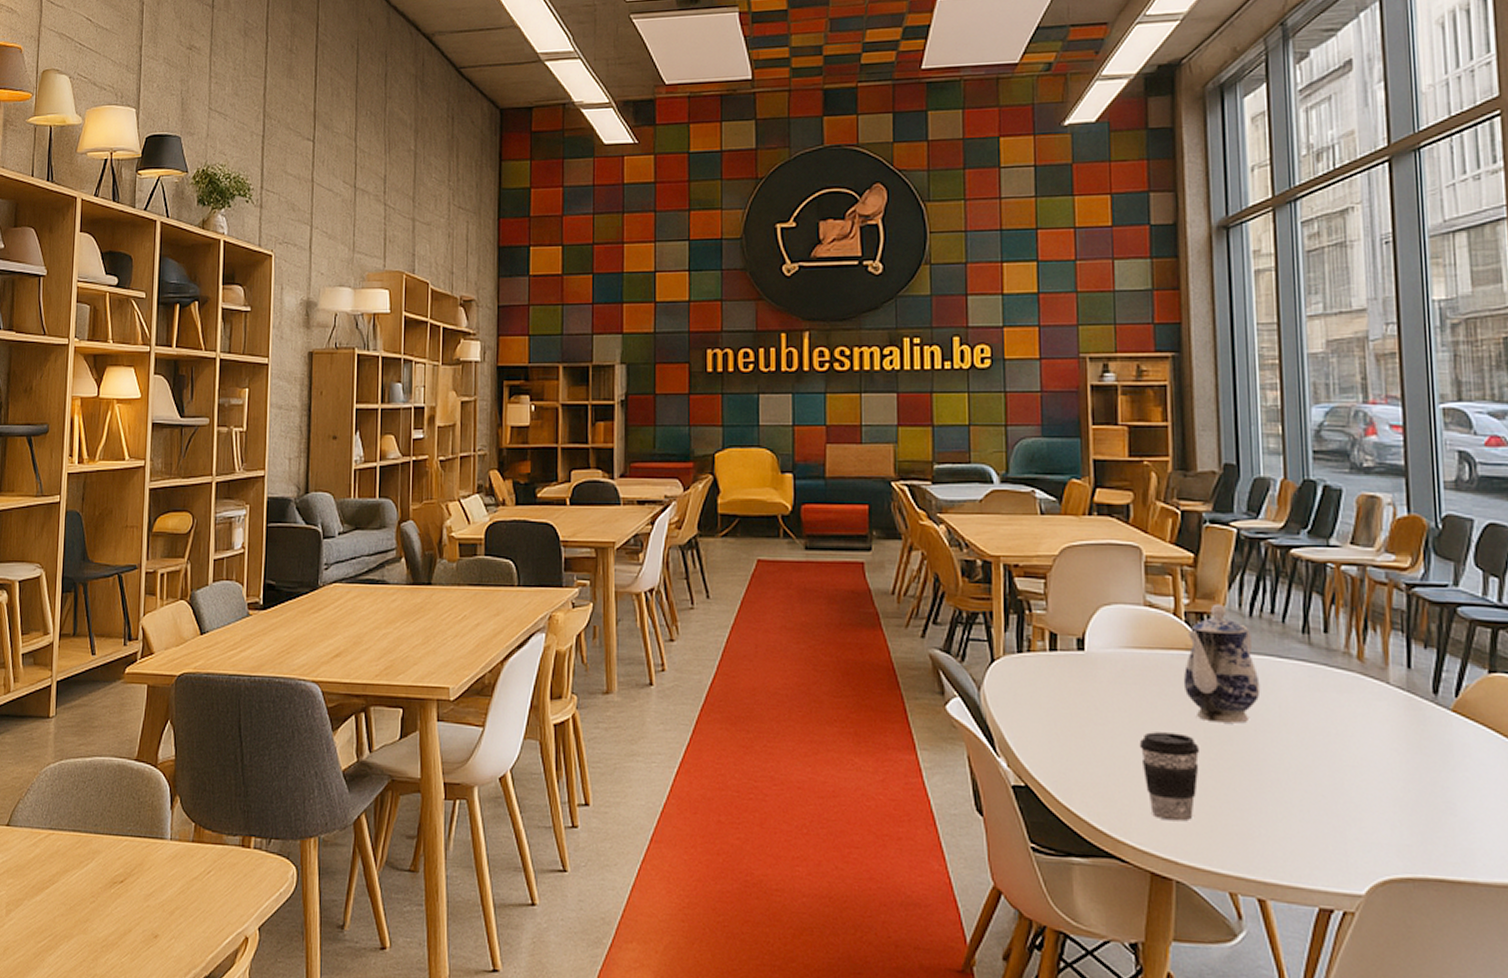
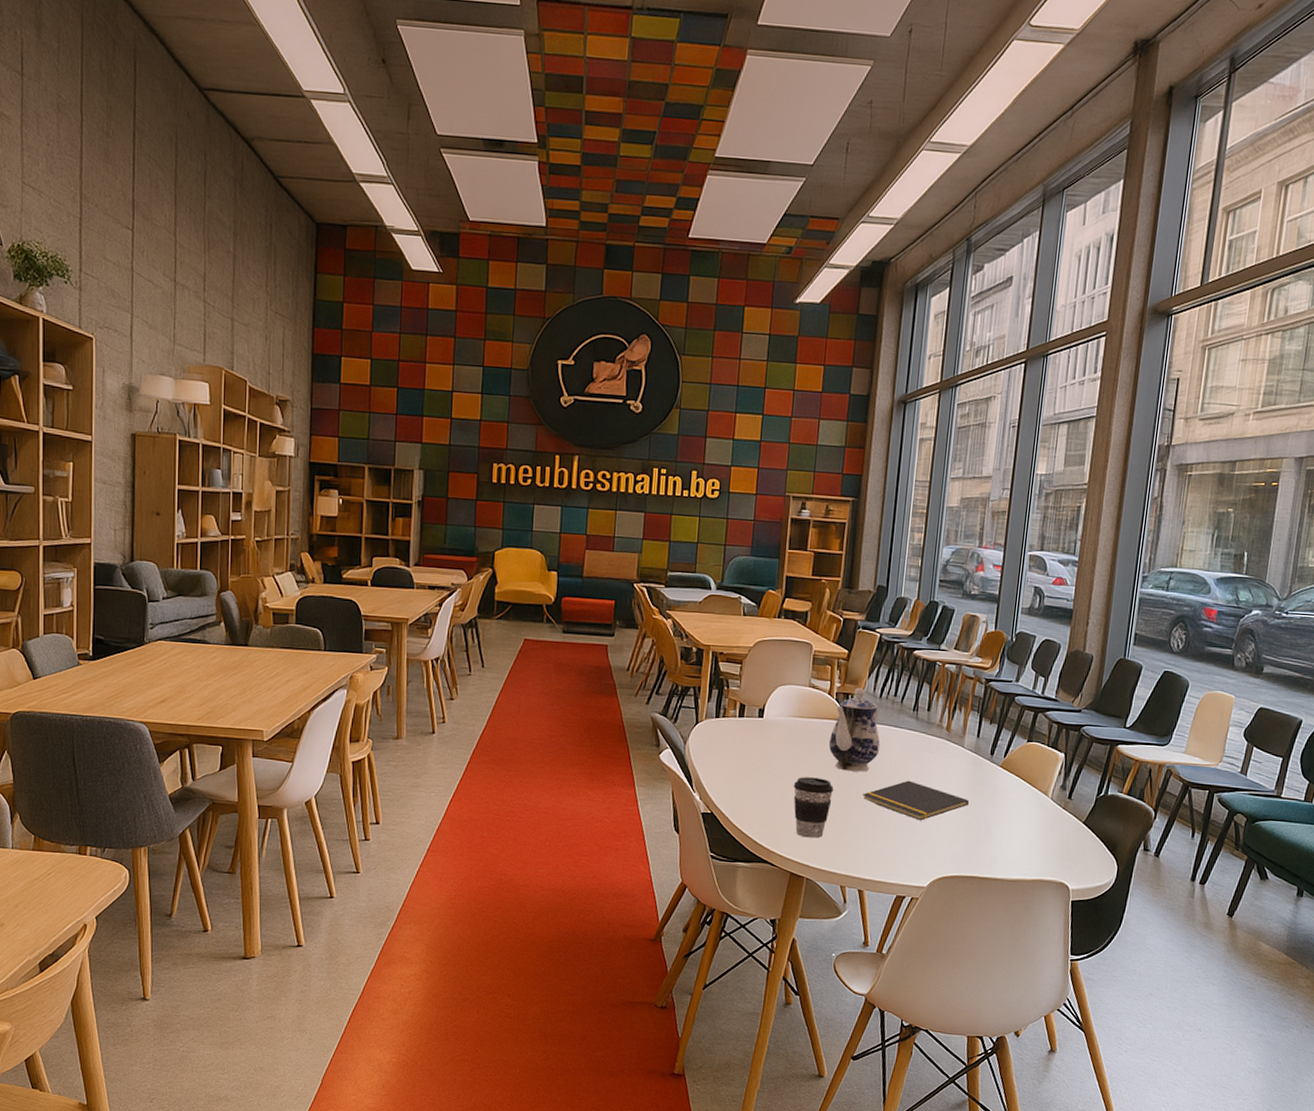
notepad: none [1244,734,1413,794] -> present [863,780,970,821]

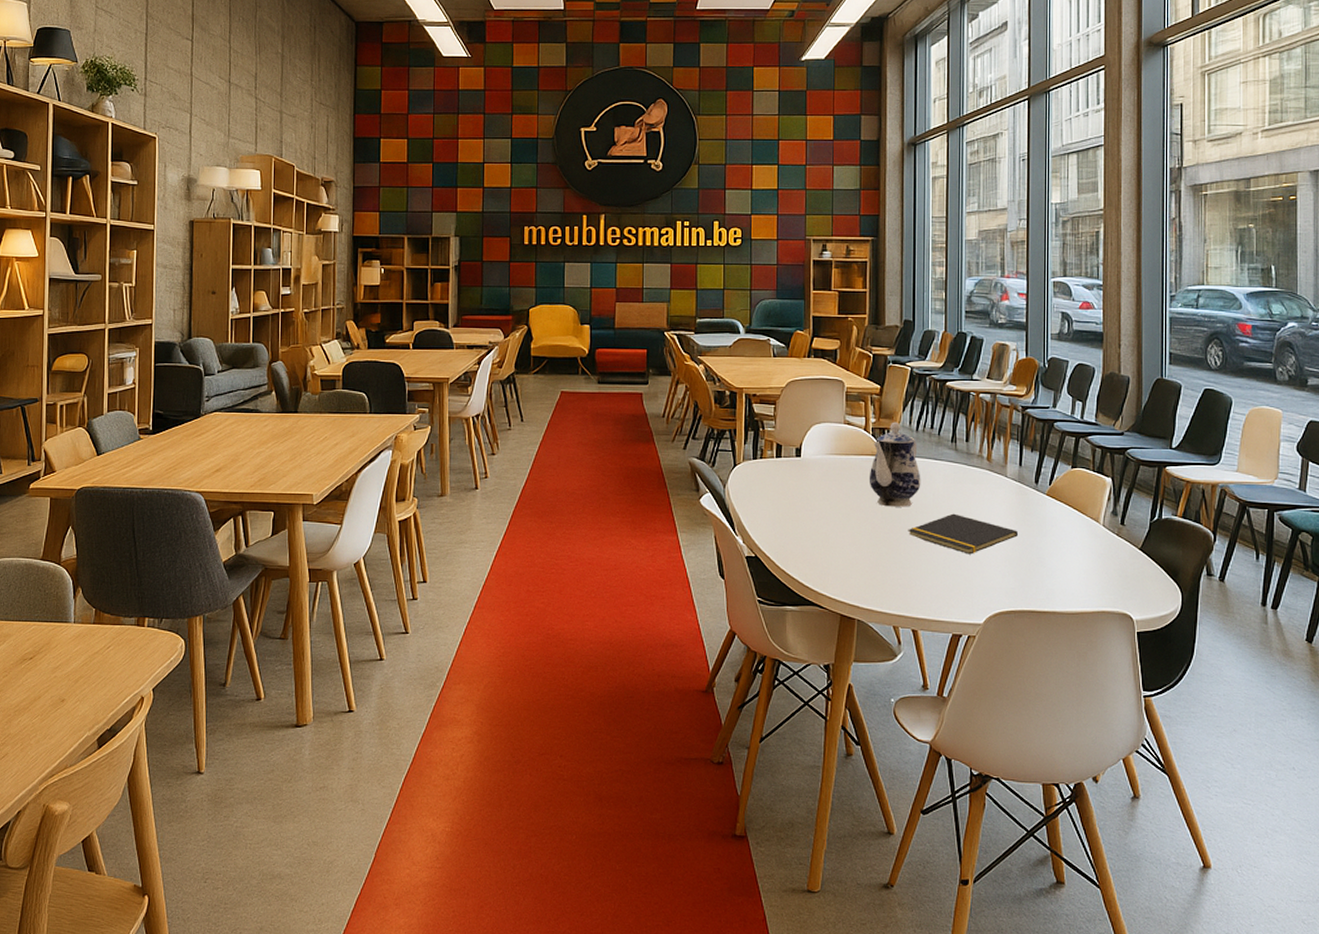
coffee cup: present [793,777,834,838] -> none [836,515,878,578]

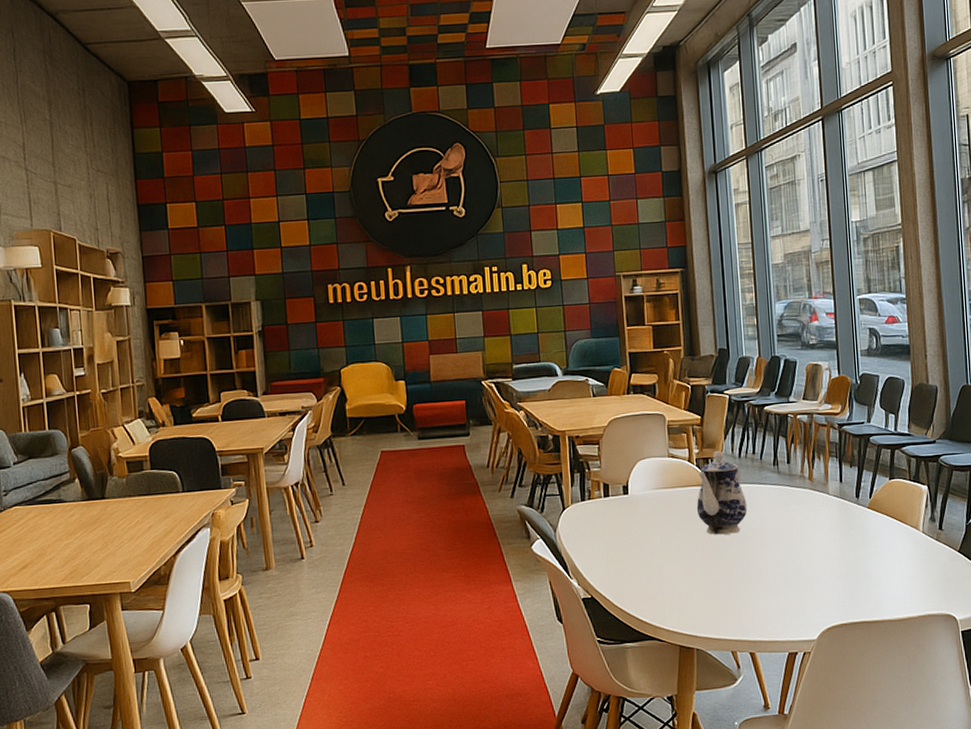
notepad: present [908,513,1019,555] -> none [738,535,844,574]

